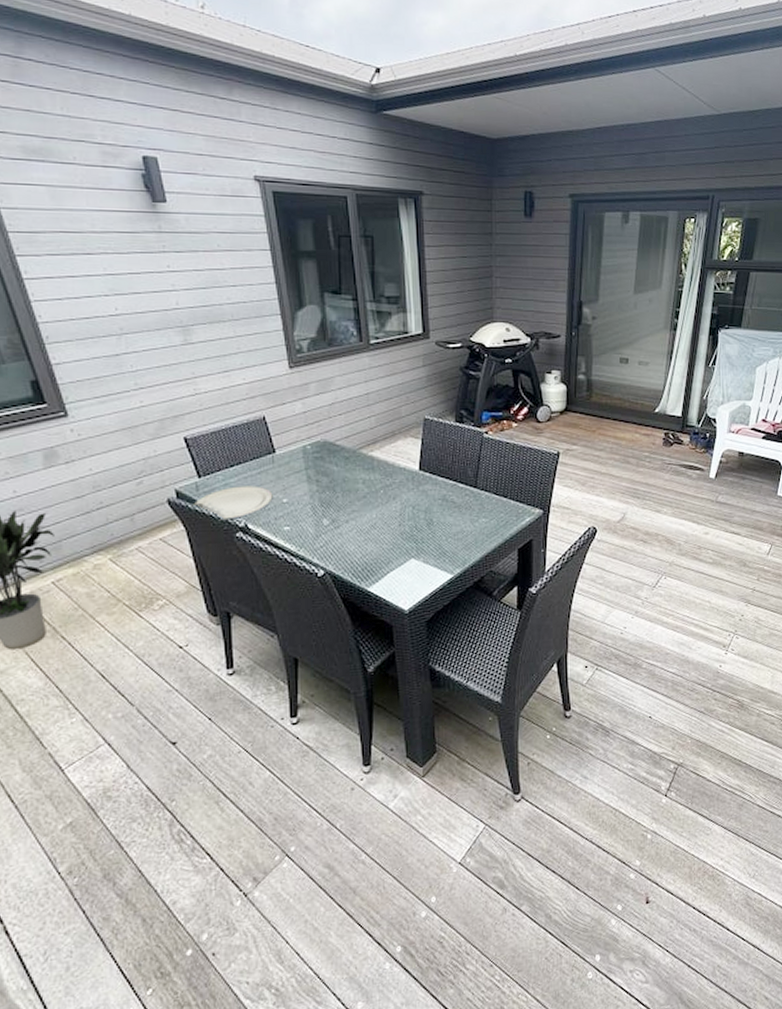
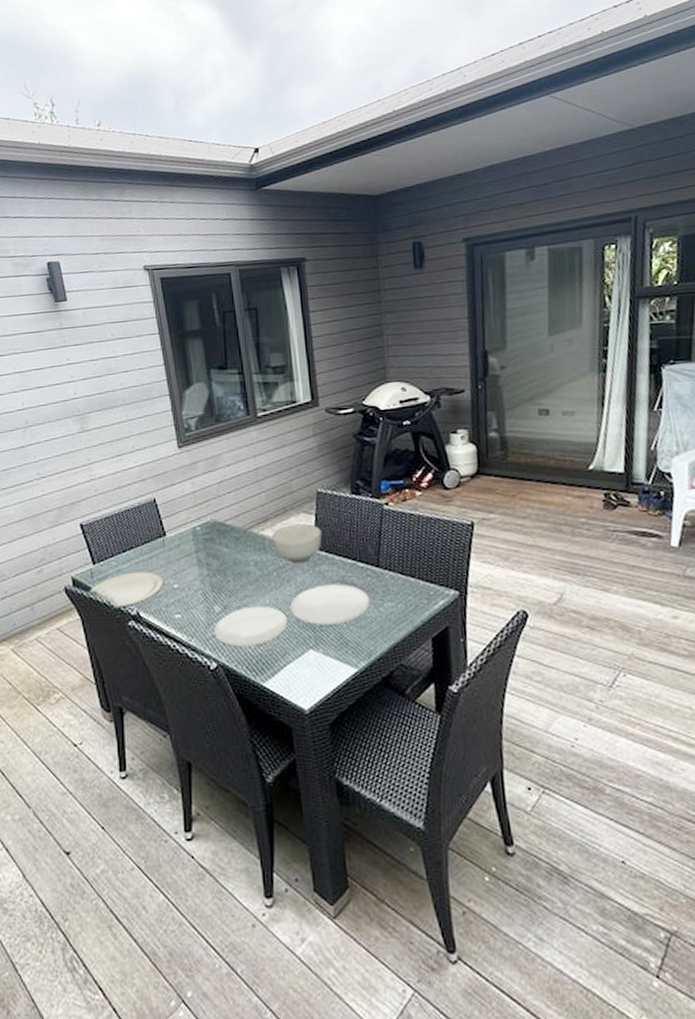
plate: none [321,520,392,557] -> present [213,605,288,647]
bowl: none [380,447,427,483] -> present [272,524,322,564]
plate: none [395,501,468,538] -> present [290,583,371,625]

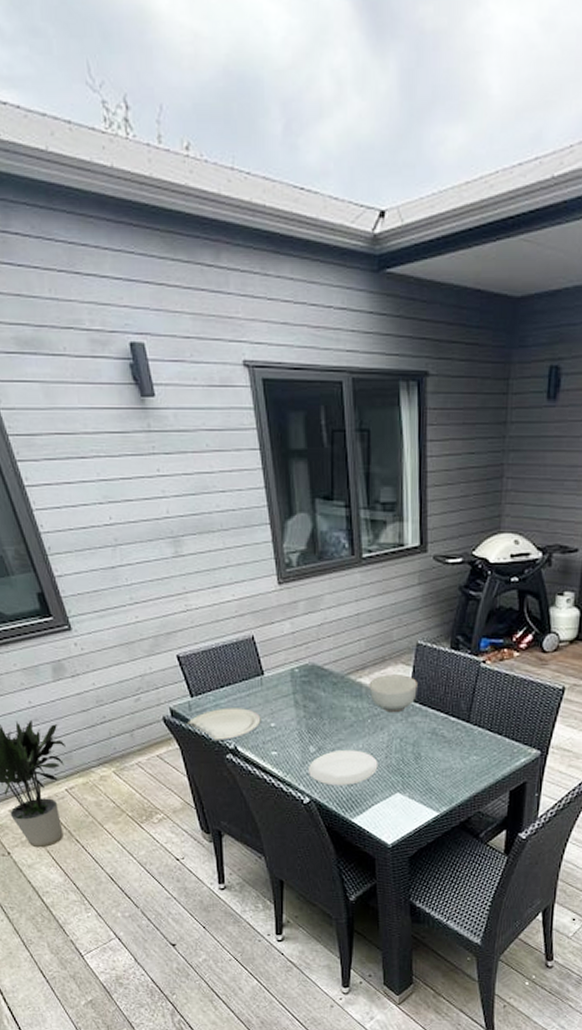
plate: present [290,583,371,625] -> none [381,735,458,772]

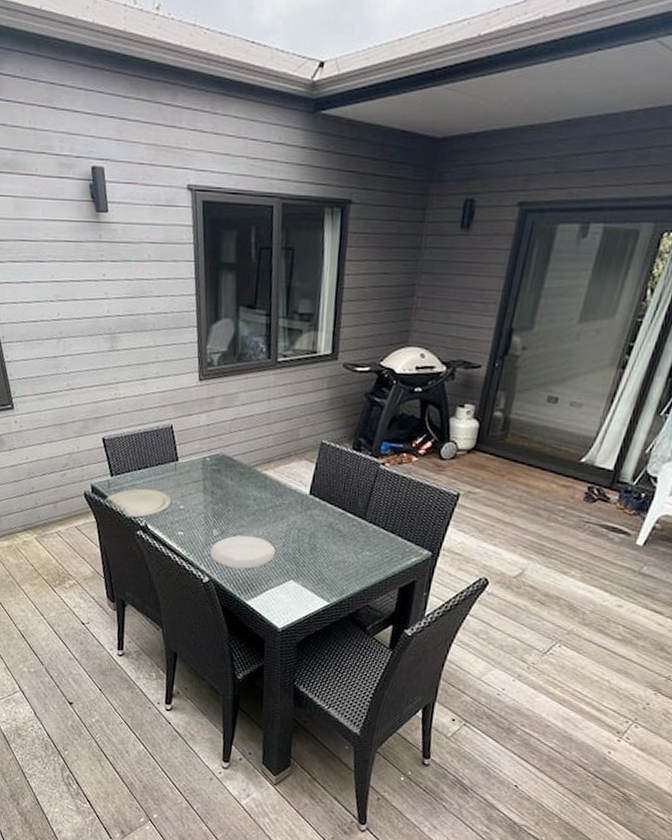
bowl: present [369,674,417,713] -> none [273,469,319,505]

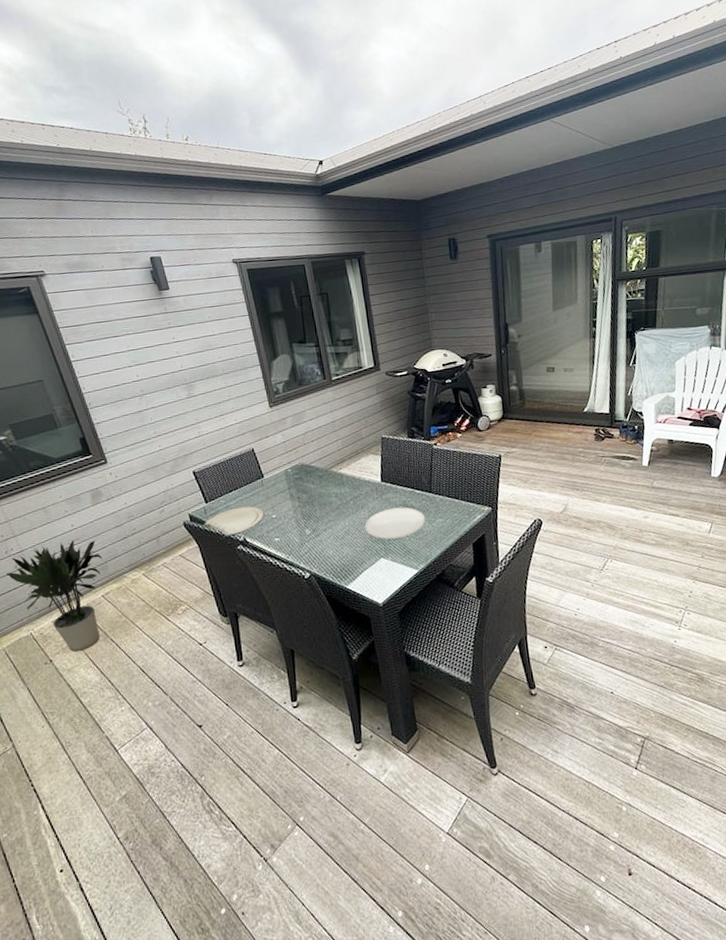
plate: present [209,535,276,570] -> none [306,527,363,560]
plate: none [279,527,352,563] -> present [364,507,426,540]

